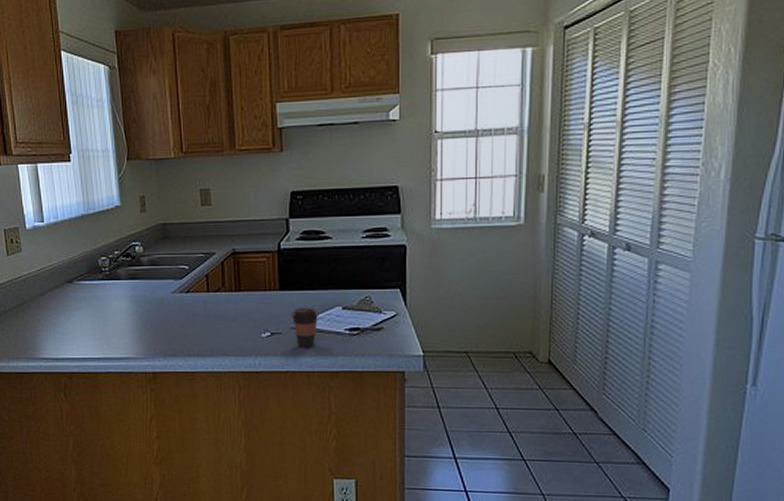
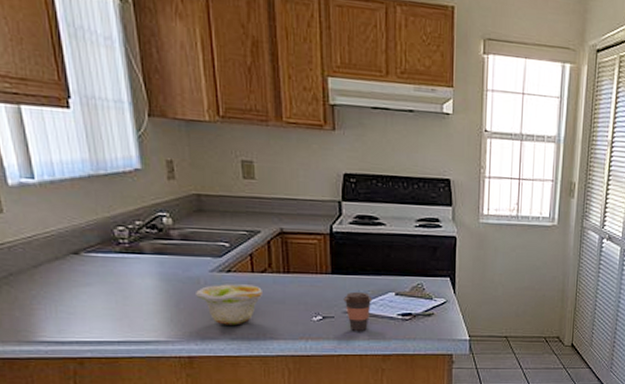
bowl: none [160,304,217,343] -> present [196,284,264,325]

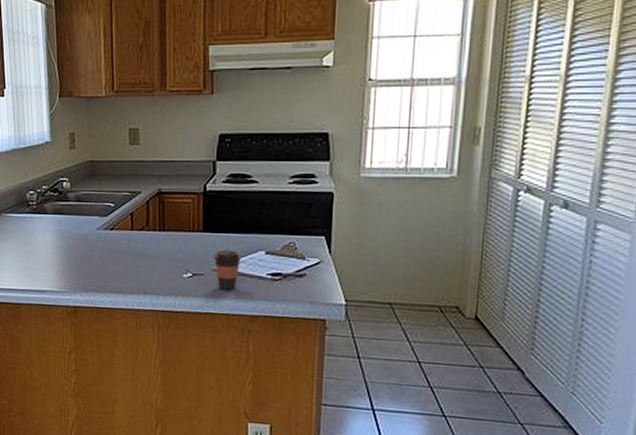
bowl: present [196,284,264,325] -> none [84,241,140,279]

